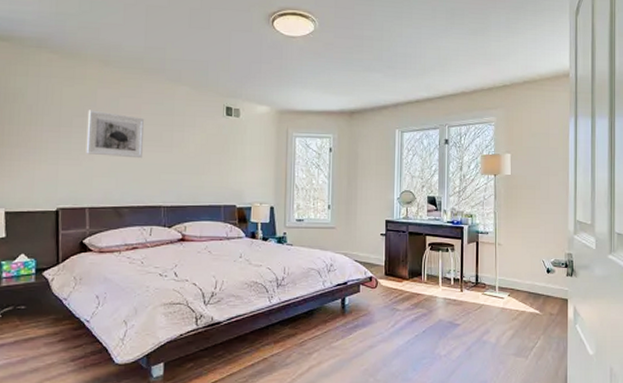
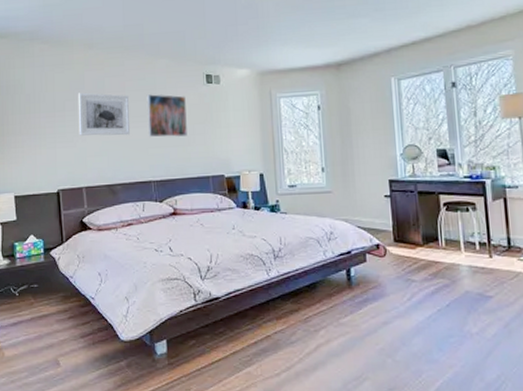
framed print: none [162,120,204,165] -> present [147,94,187,137]

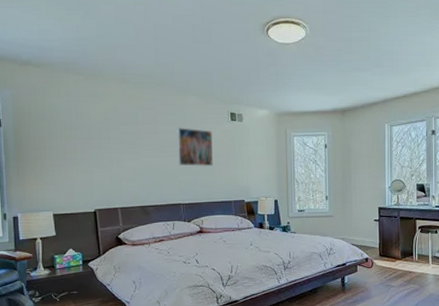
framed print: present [77,92,131,136] -> none [112,123,162,164]

